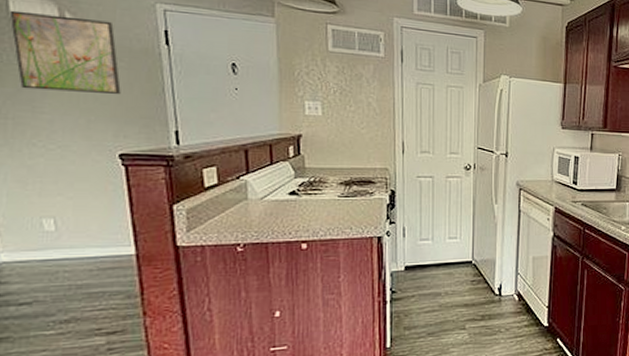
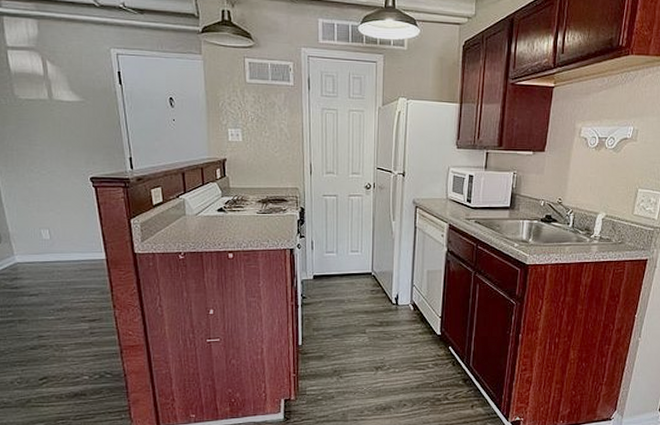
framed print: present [9,10,121,94] -> none [9,62,89,128]

